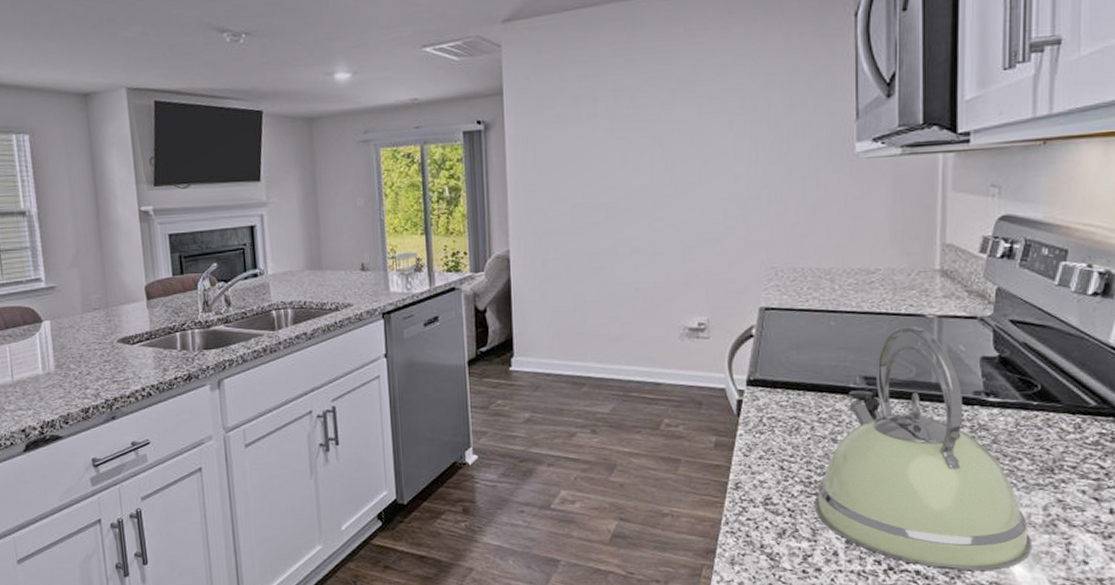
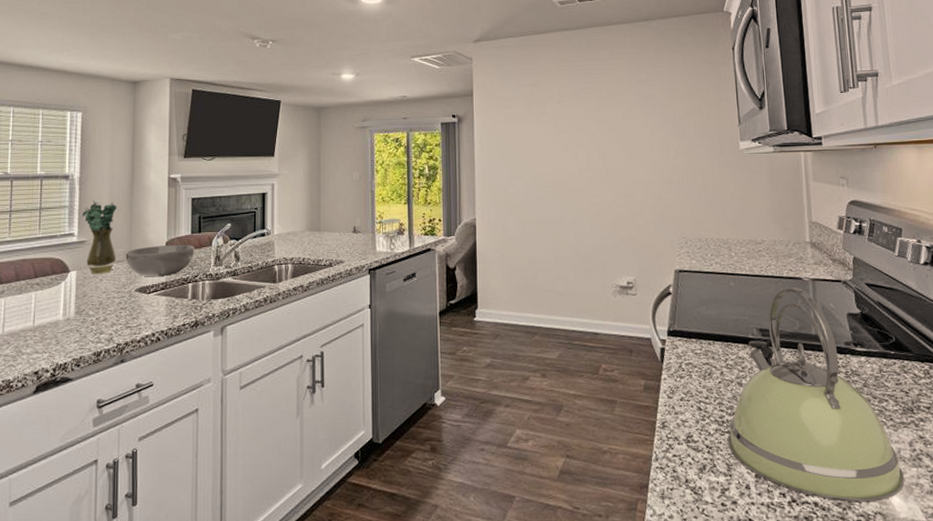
vase: none [47,239,92,325] -> present [82,200,117,275]
bowl: none [101,288,179,326] -> present [126,244,194,277]

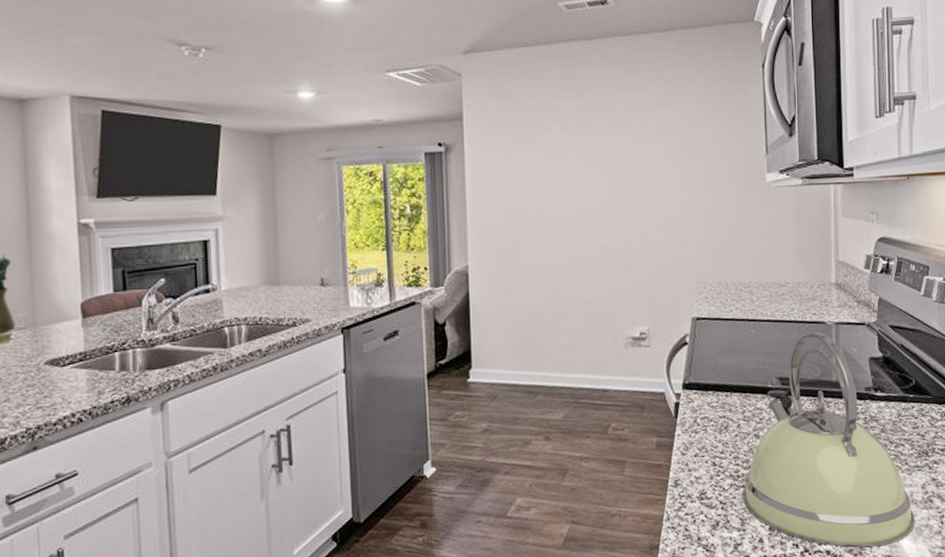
bowl: present [126,244,194,277] -> none [28,305,120,347]

